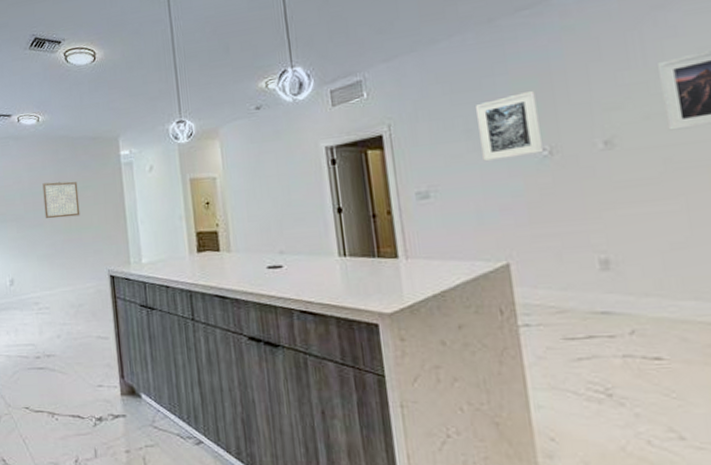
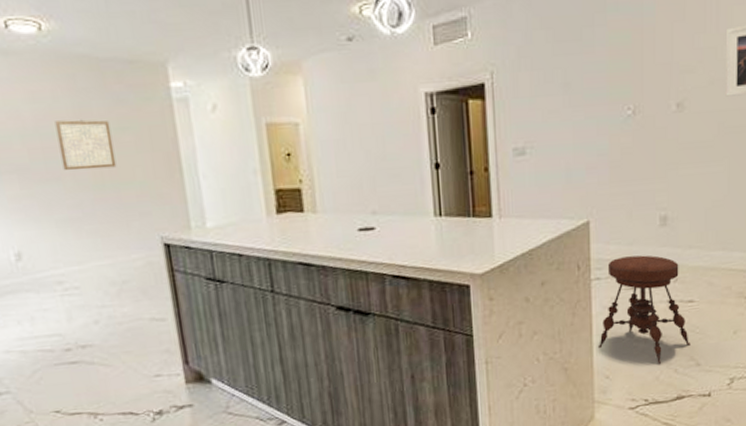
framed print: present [474,91,543,162] -> none [574,47,627,119]
stool: none [535,302,666,431] -> present [597,255,691,364]

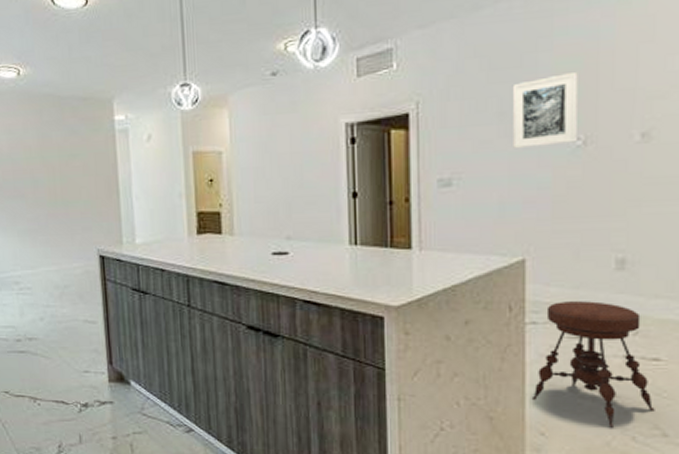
wall art: present [55,119,117,171] -> none [24,147,67,190]
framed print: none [574,47,627,119] -> present [512,72,578,149]

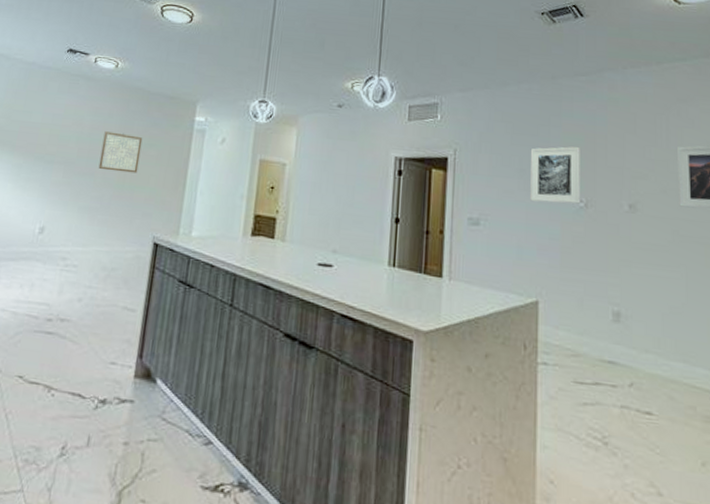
wall art: none [24,147,67,190] -> present [98,131,143,174]
stool: present [531,301,655,428] -> none [541,345,650,482]

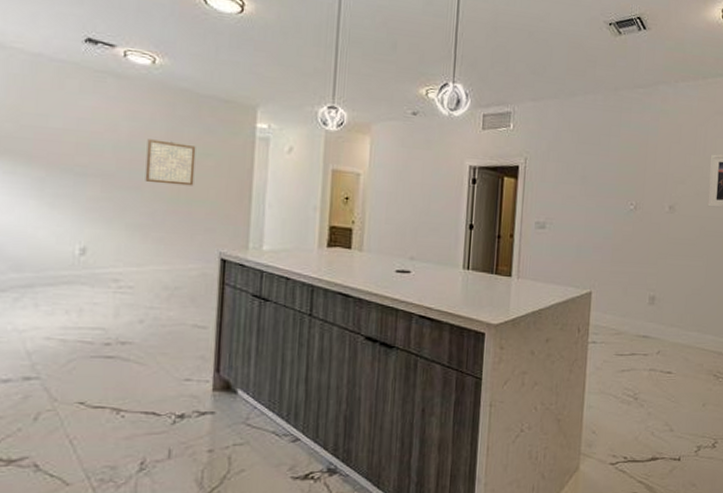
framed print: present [530,146,580,204] -> none [590,155,634,207]

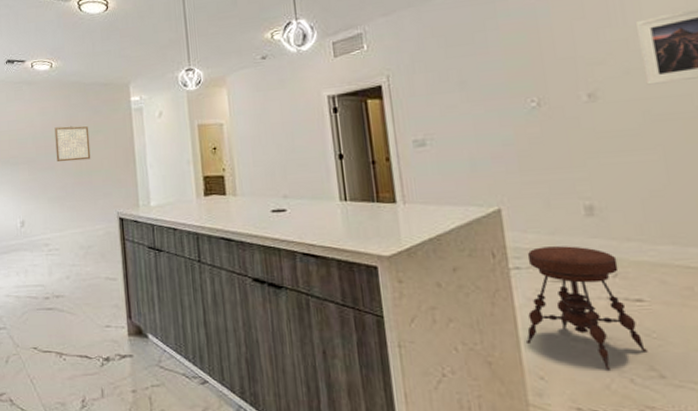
stool: none [588,326,667,426] -> present [525,246,648,370]

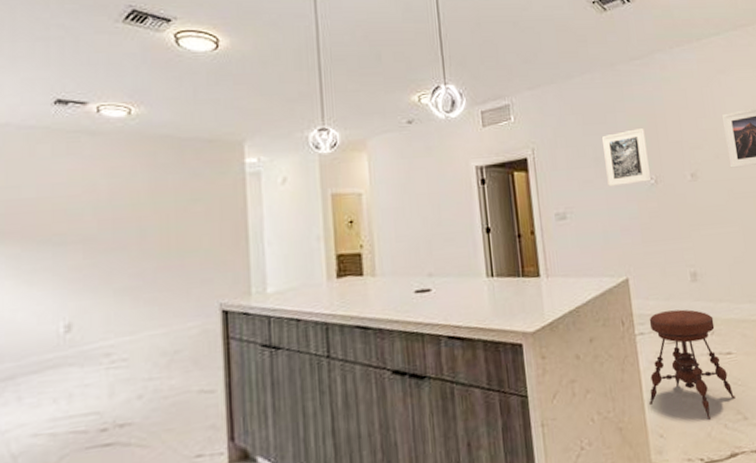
wall art: present [54,126,91,162] -> none [129,192,184,240]
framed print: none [468,46,531,112] -> present [601,128,651,187]

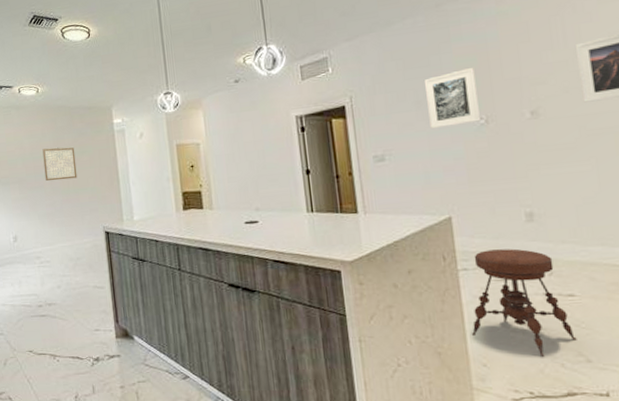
wall art: none [129,192,184,240] -> present [42,147,78,181]

